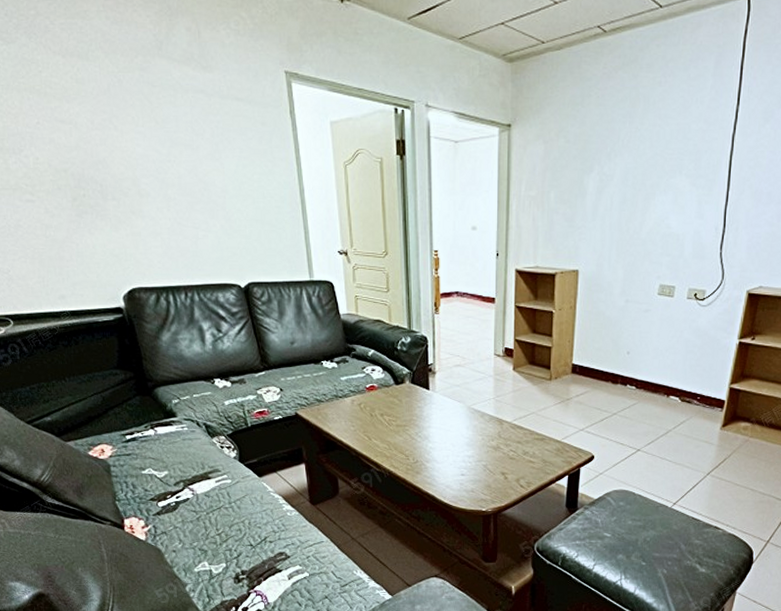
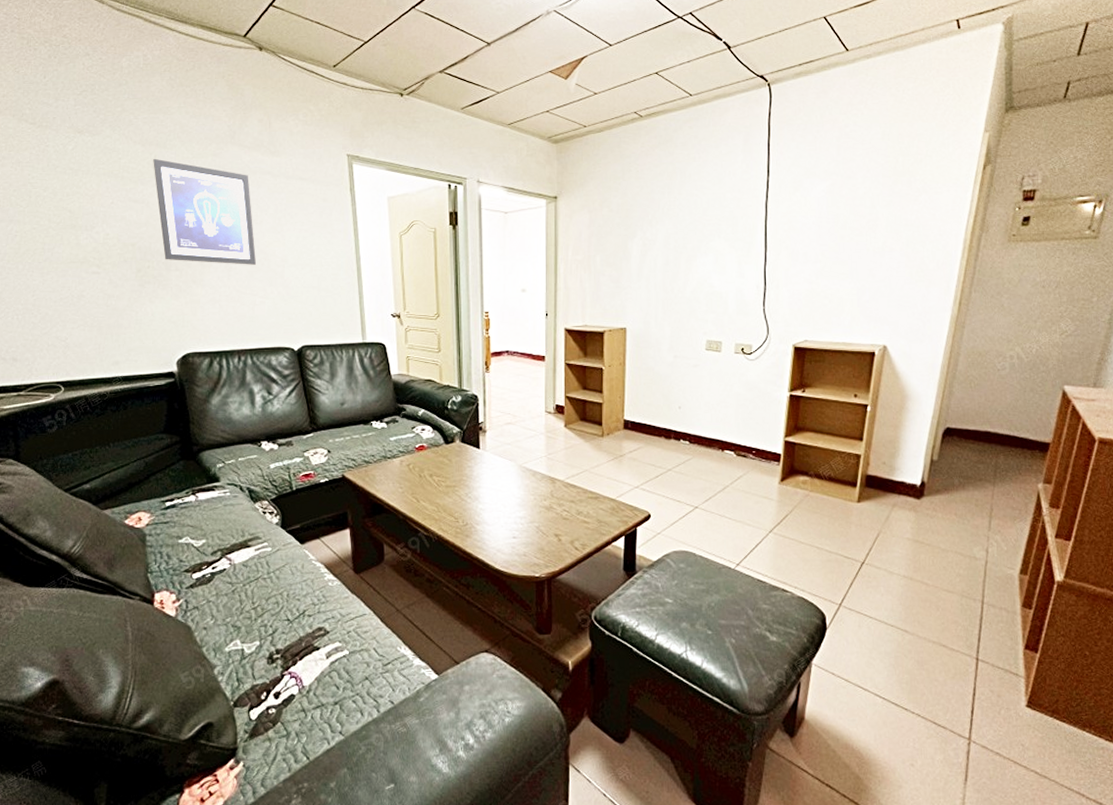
wall art: none [76,72,195,195] -> present [153,158,256,265]

